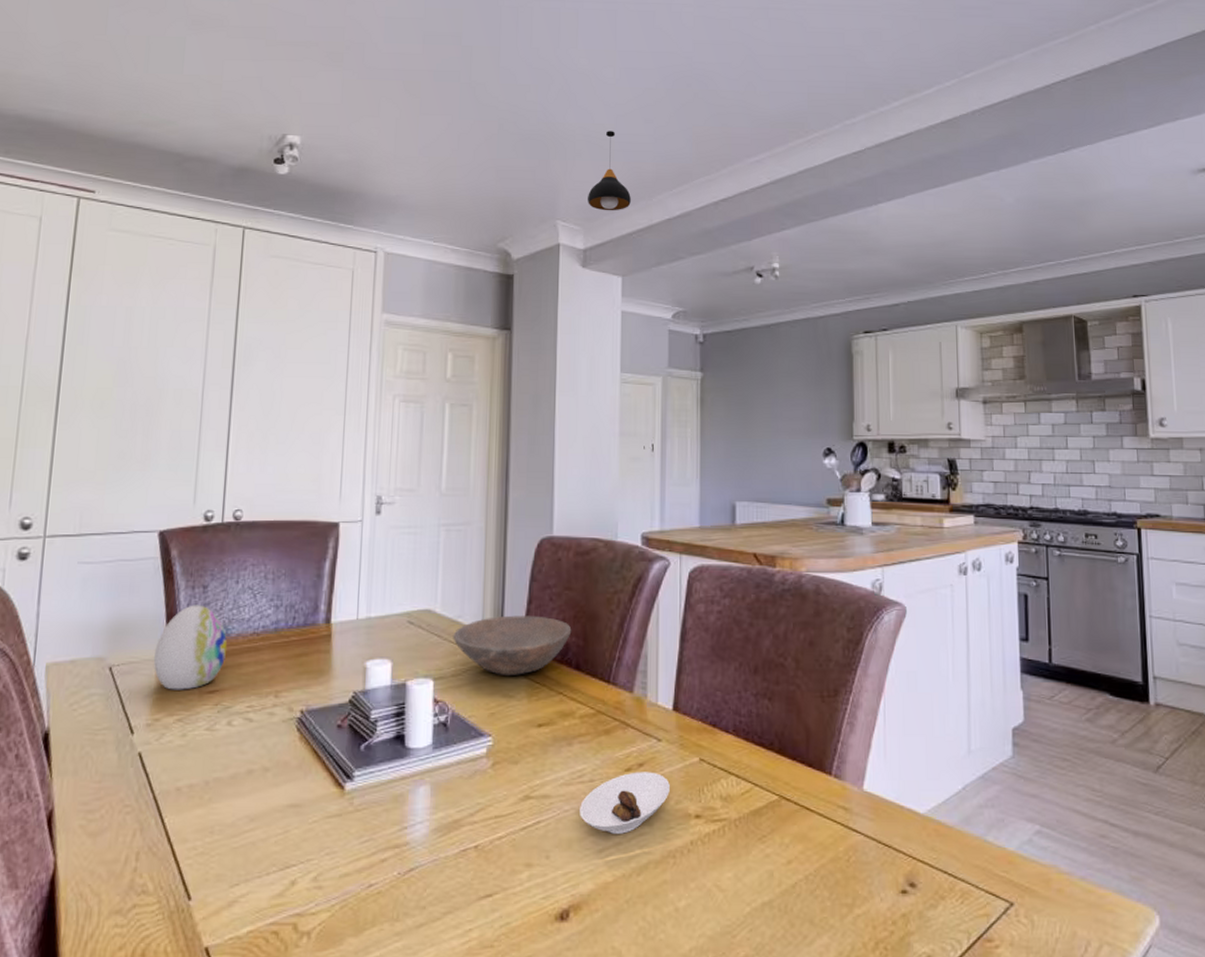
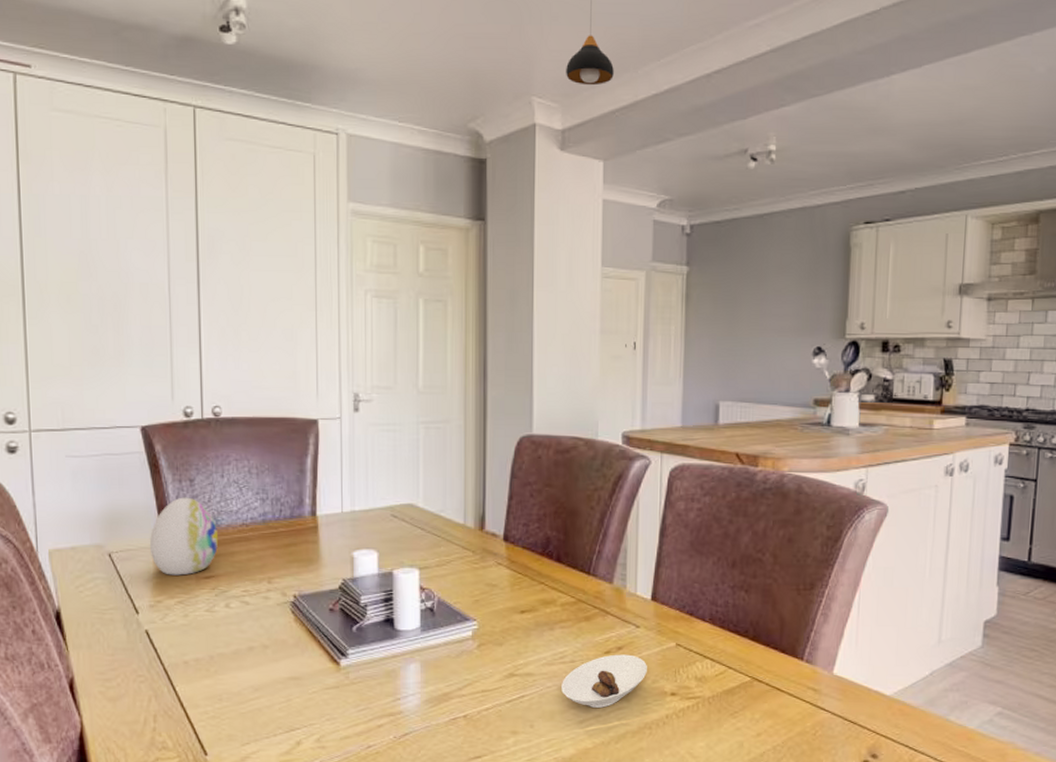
bowl: present [453,615,572,677] -> none [436,510,553,567]

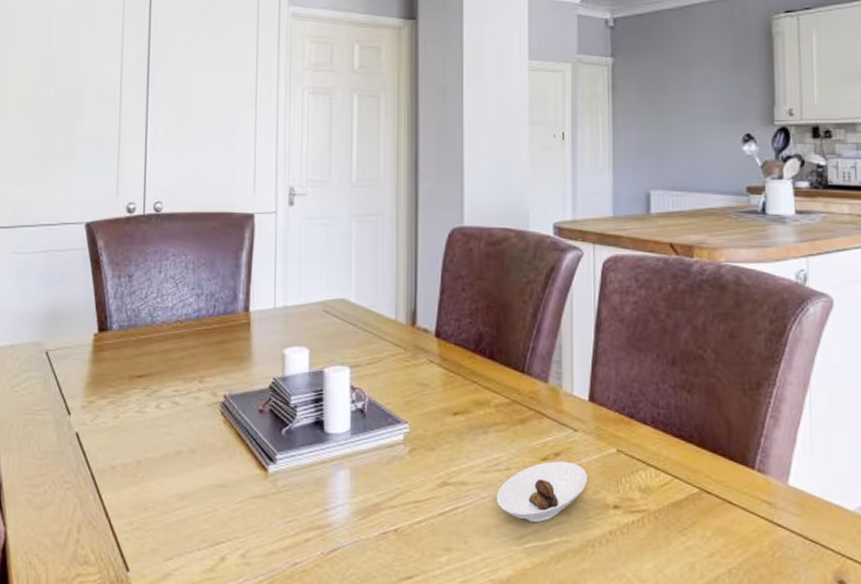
decorative egg: present [149,497,219,576] -> none [85,293,153,374]

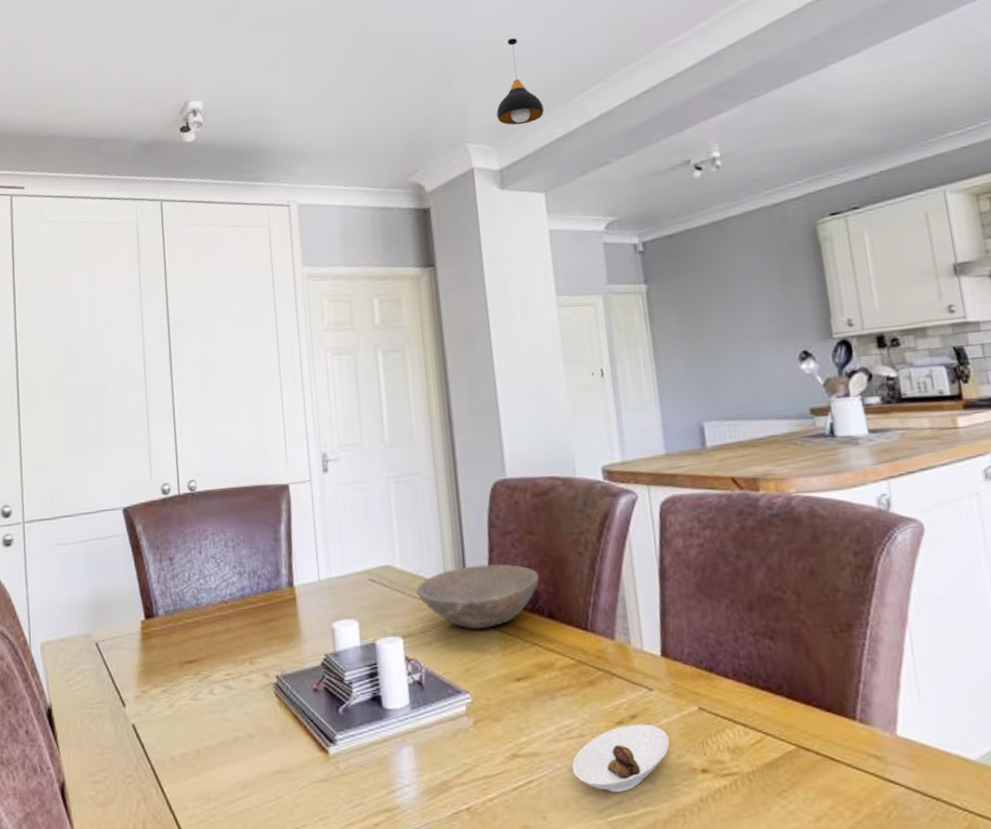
bowl: none [367,305,485,365] -> present [416,564,540,630]

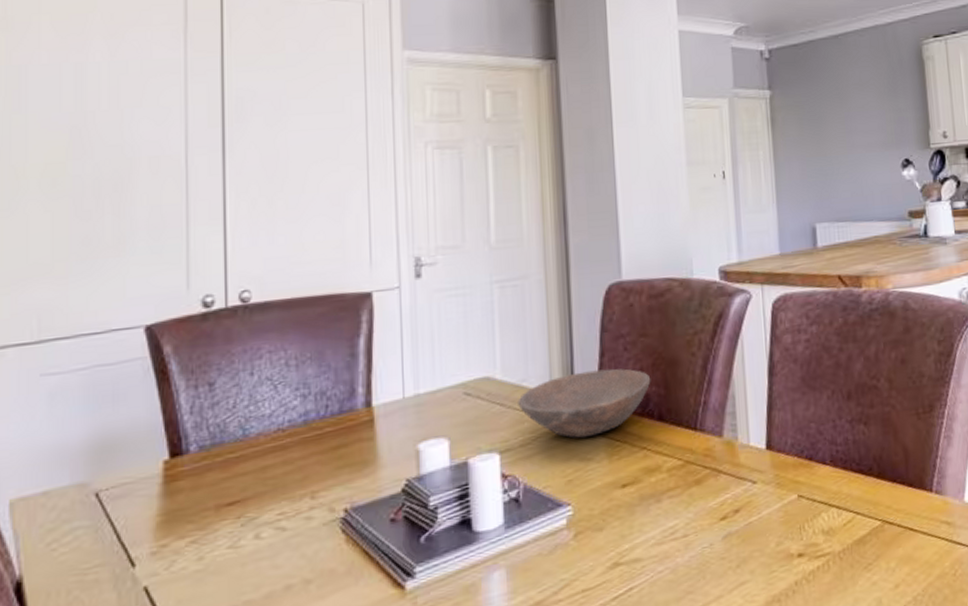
saucer: present [572,724,670,792] -> none [675,516,769,588]

